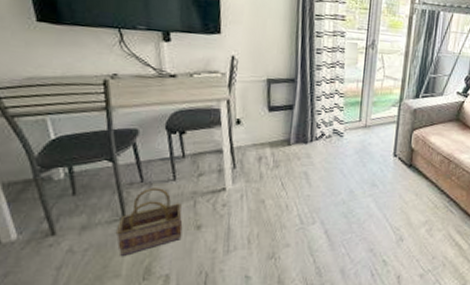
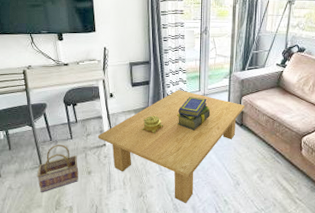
coffee table: none [215,118,417,267] -> present [98,90,245,204]
decorative box: none [278,150,310,175] -> present [141,115,164,134]
stack of books: none [327,127,373,172] -> present [177,96,211,131]

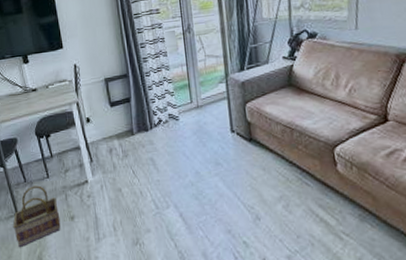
coffee table: present [98,90,245,204] -> none [78,104,252,250]
decorative box: present [141,115,164,134] -> none [127,139,154,162]
stack of books: present [177,96,211,131] -> none [168,110,209,154]

